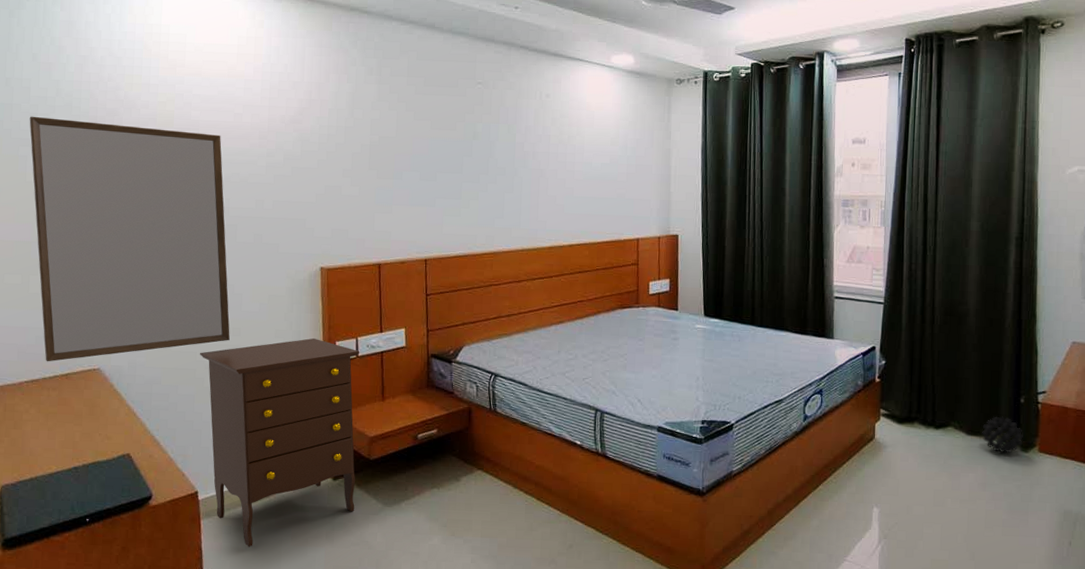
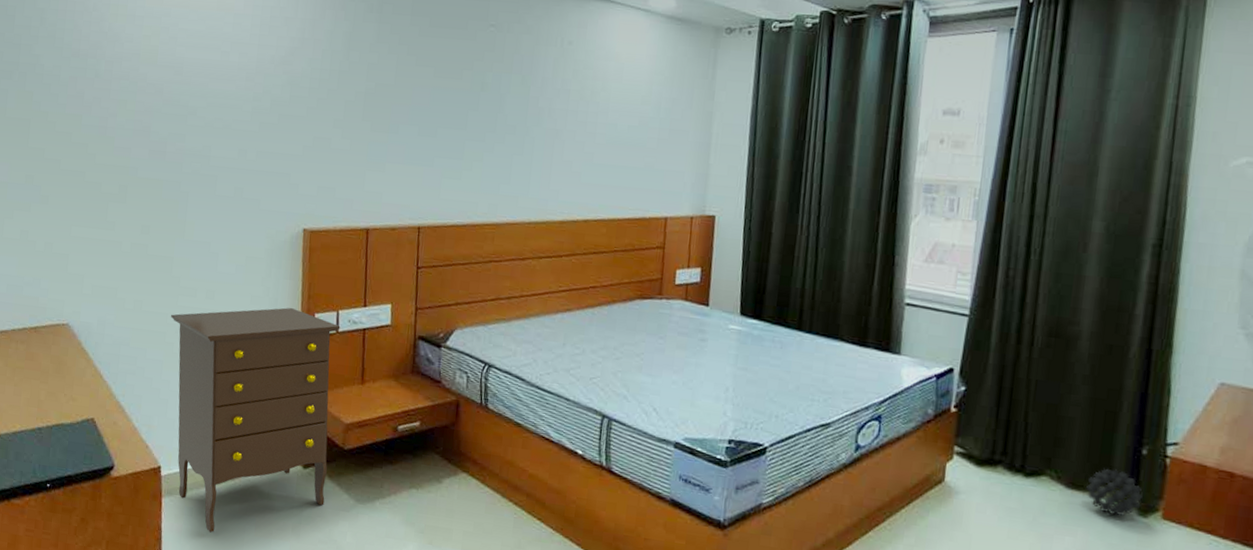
home mirror: present [29,116,230,362] -> none [12,46,206,313]

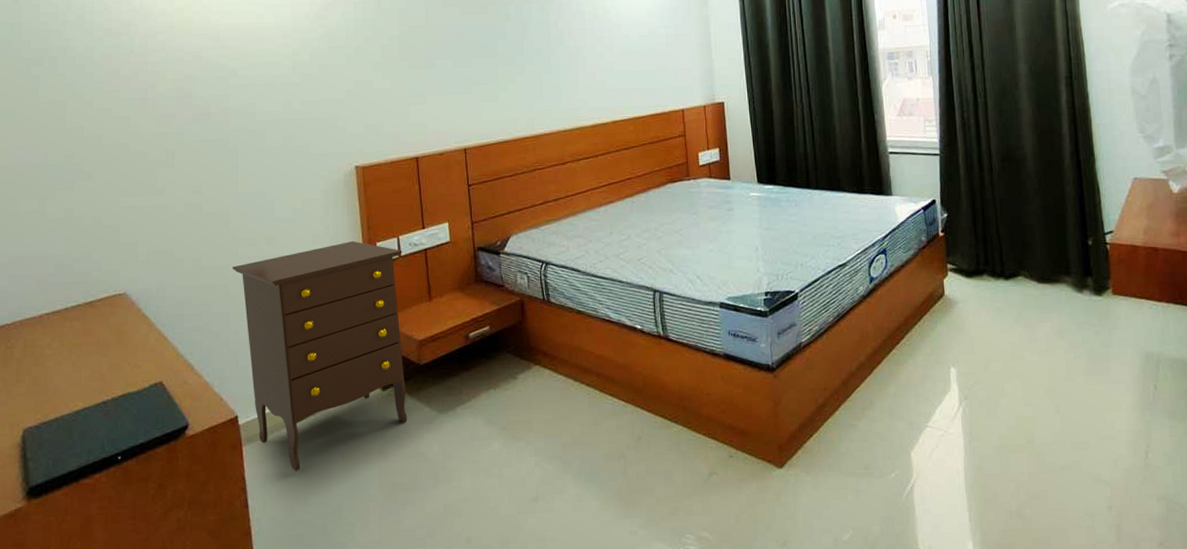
decorative ball: present [1086,468,1142,517] -> none [1053,261,1096,299]

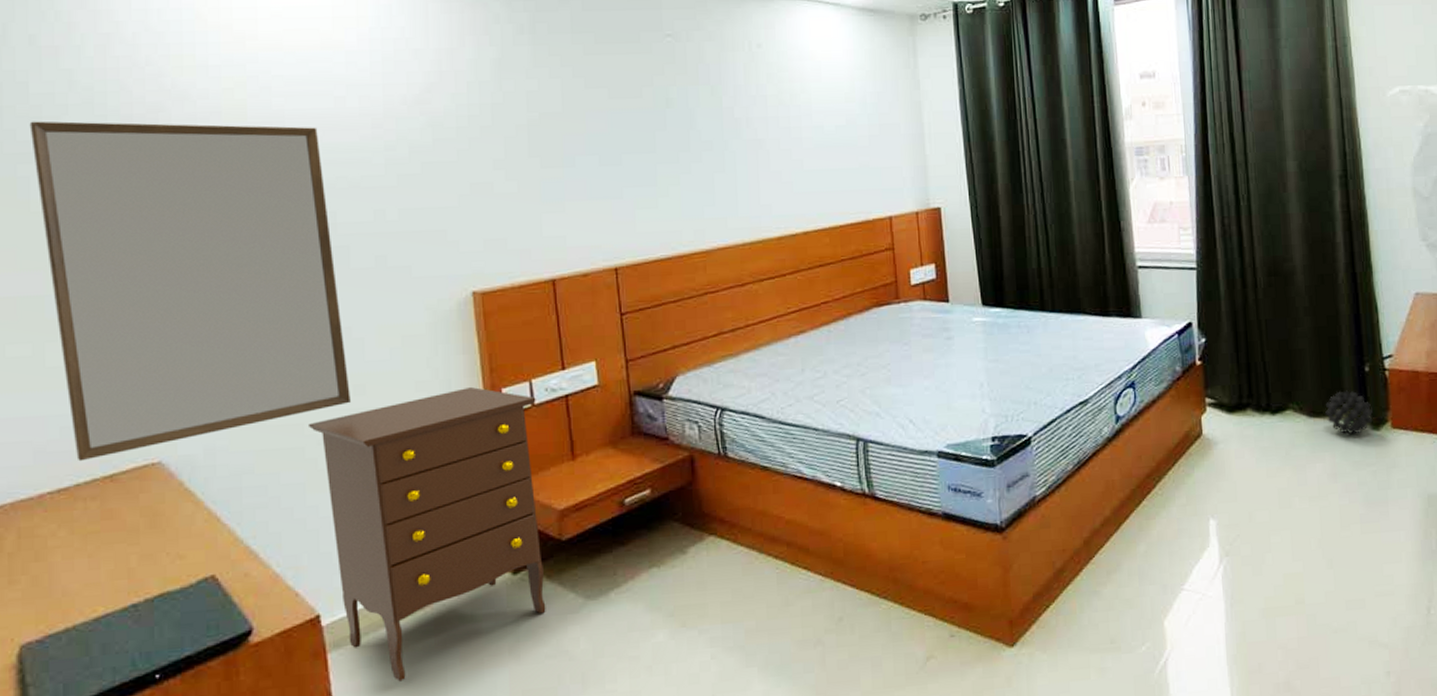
home mirror: none [40,33,263,291] -> present [29,121,351,462]
decorative ball: none [1053,261,1096,299] -> present [1325,390,1373,435]

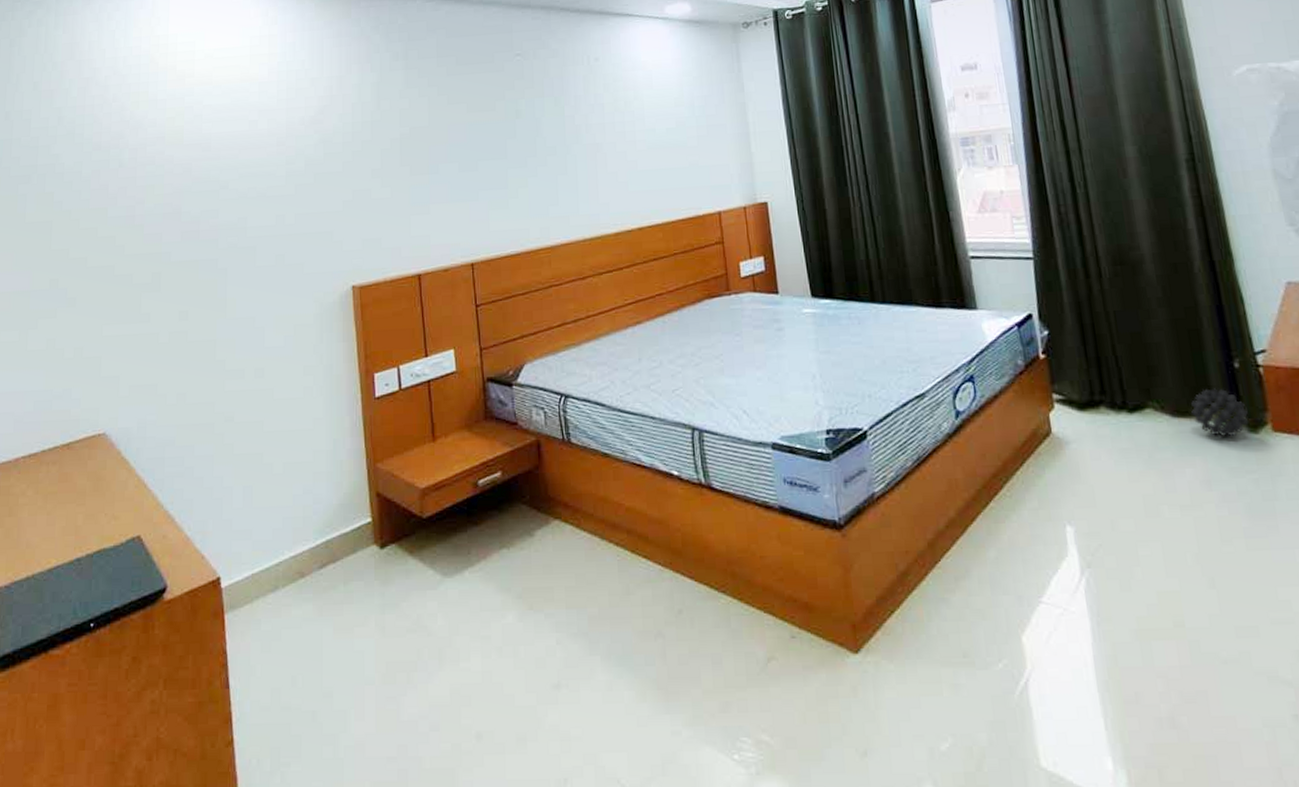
home mirror: present [29,121,351,462] -> none [29,146,252,431]
dresser: present [307,386,546,682] -> none [217,371,408,645]

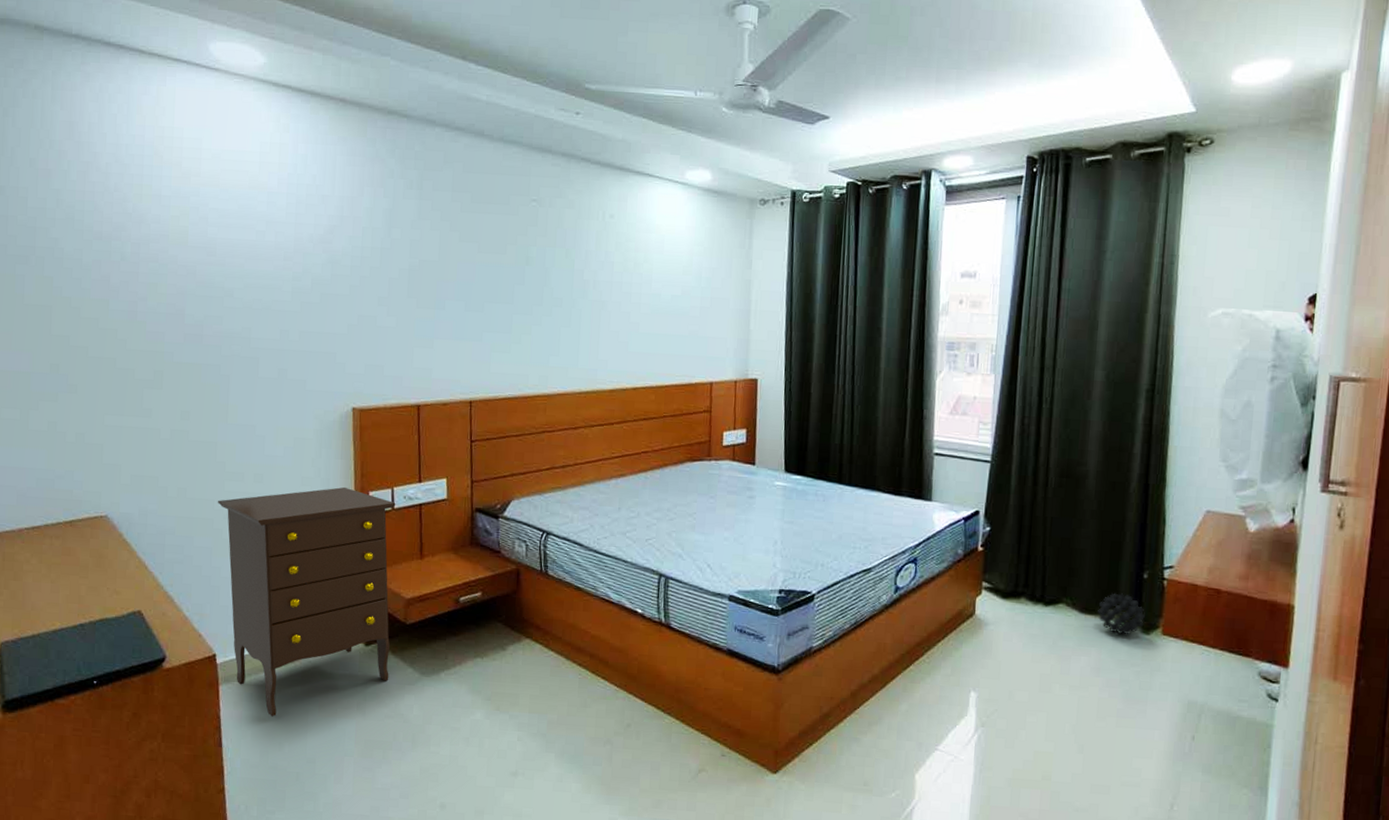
dresser: none [217,371,408,645] -> present [217,486,396,717]

